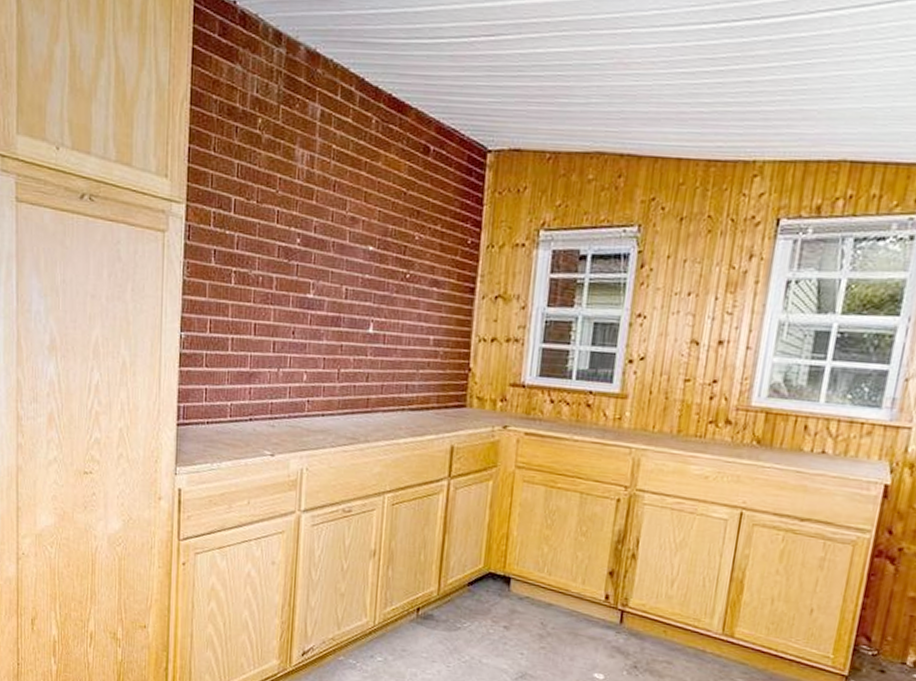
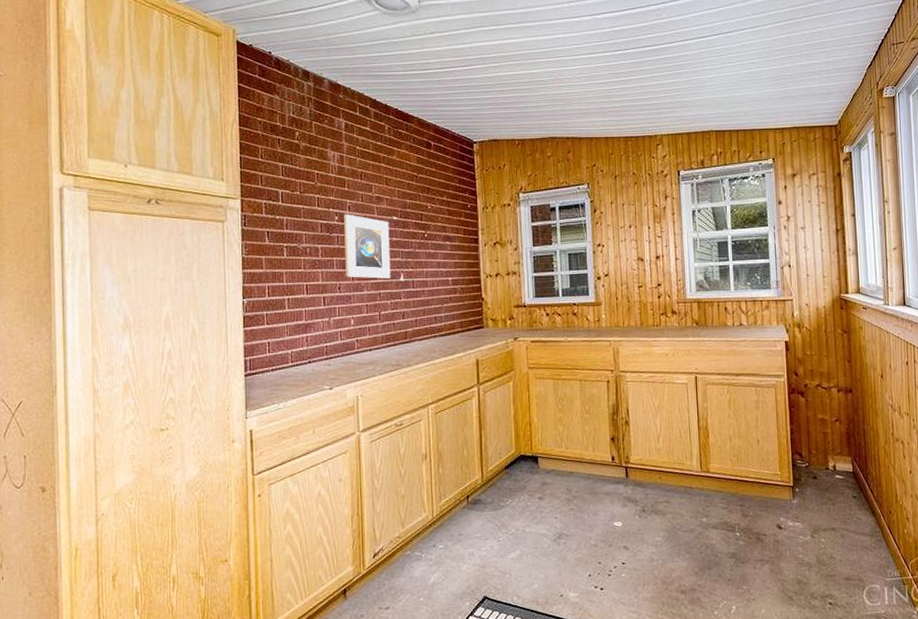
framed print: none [302,236,363,328] -> present [344,214,391,279]

